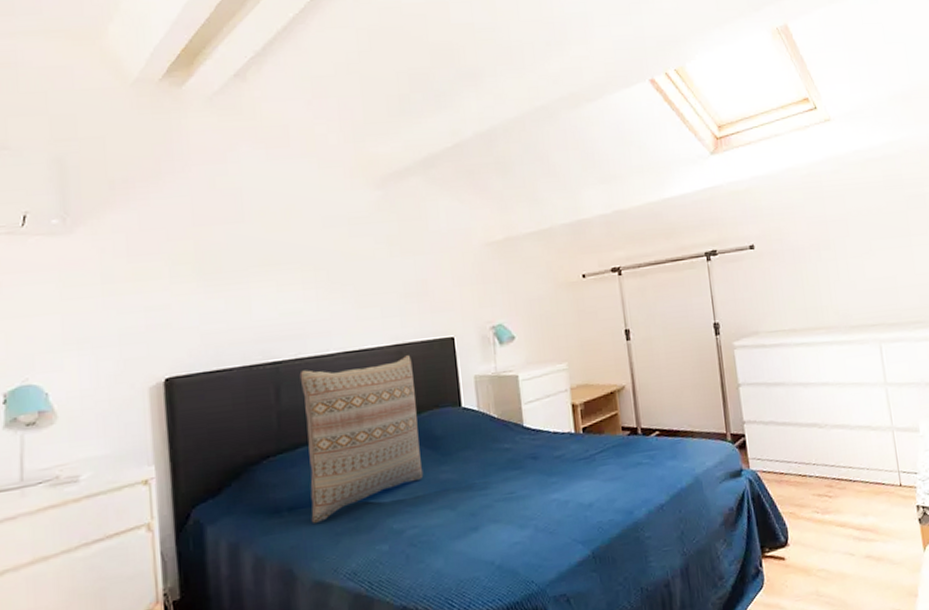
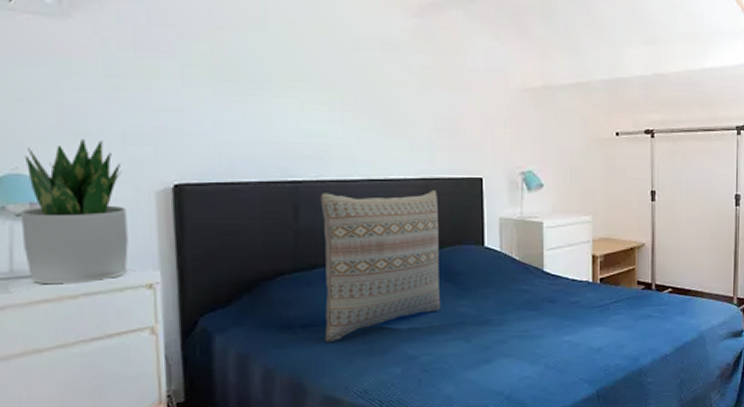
planter: none [29,344,126,491] -> present [20,139,129,285]

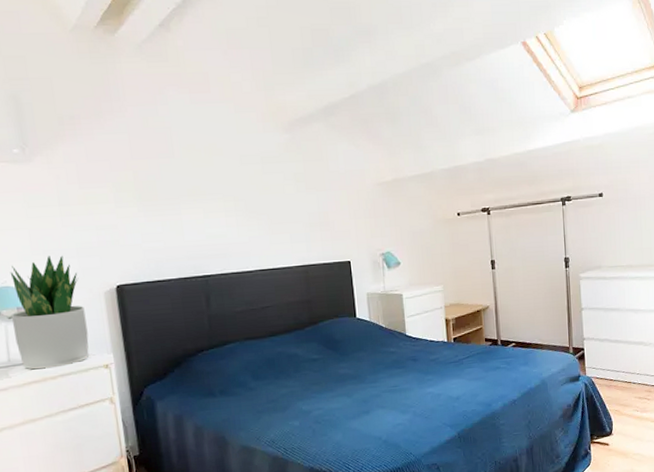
pillow: present [320,190,441,342] -> none [225,274,326,403]

